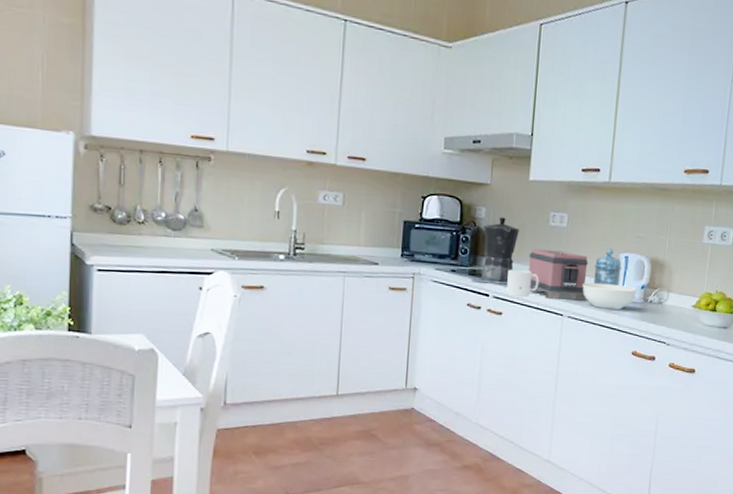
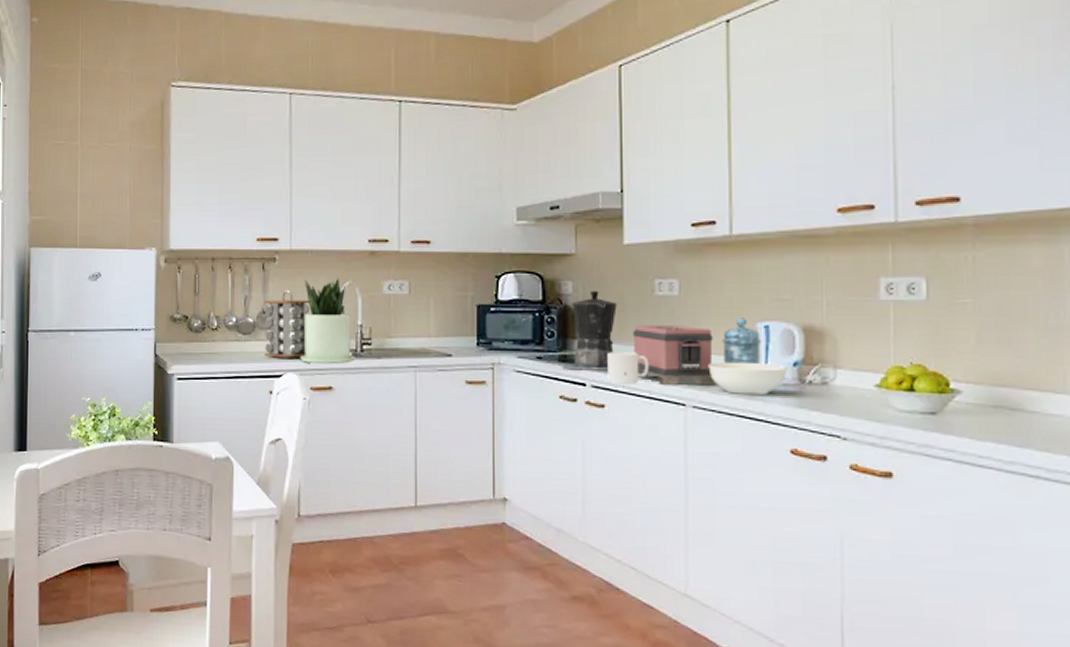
spice rack: none [196,190,244,258] -> present [264,289,309,360]
planter: none [233,182,288,266] -> present [300,278,355,365]

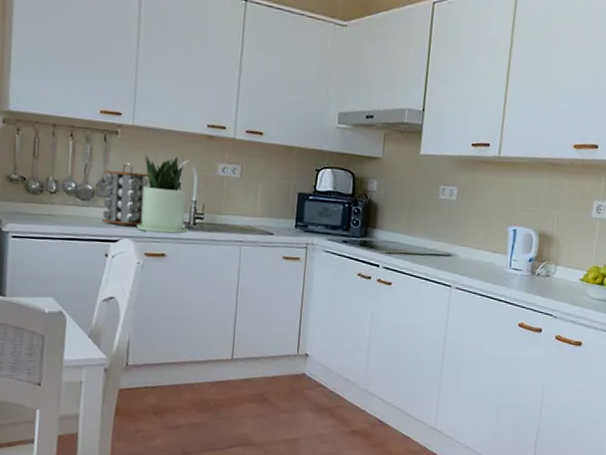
coffee maker: present [561,290,617,372] -> none [361,189,410,257]
mug: present [607,352,650,384] -> none [396,241,429,268]
toaster: present [632,325,715,386] -> none [418,221,477,273]
bowl: present [708,361,788,395] -> none [470,255,525,282]
canister: present [722,318,762,365] -> none [482,222,511,259]

